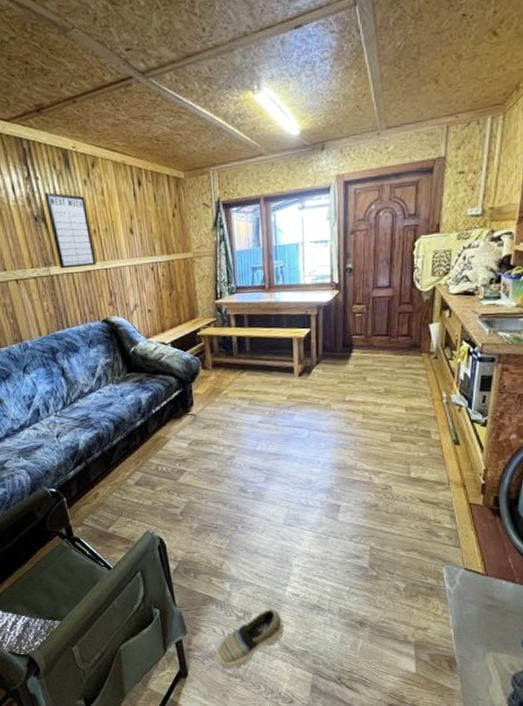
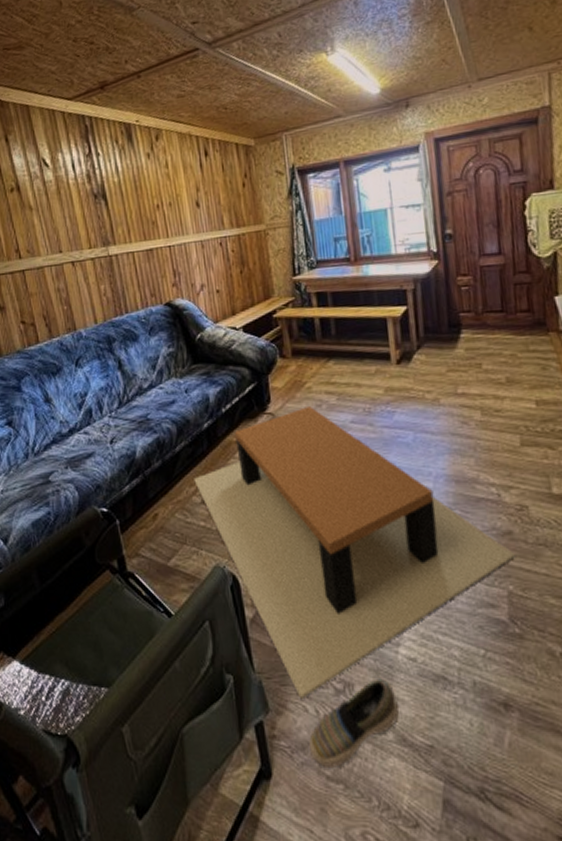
writing board: present [45,192,96,269] -> none [106,168,159,248]
coffee table: none [128,409,378,625] -> present [194,406,515,700]

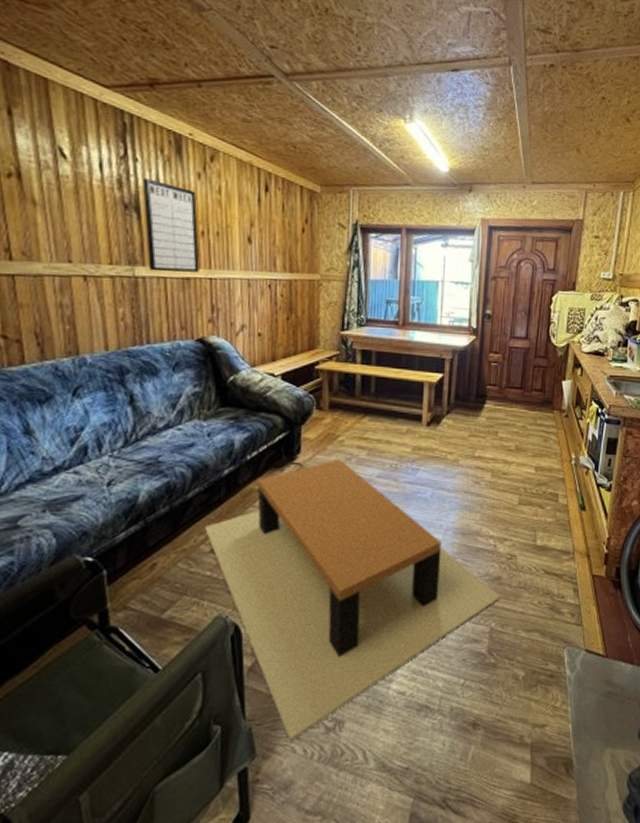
writing board: none [106,168,159,248] -> present [143,178,200,273]
shoe: present [309,678,399,769] -> none [292,713,383,804]

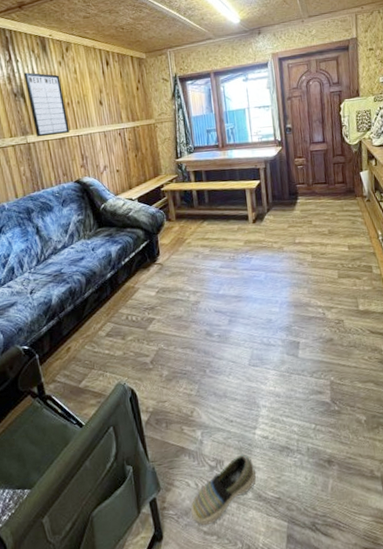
coffee table: present [205,459,500,742] -> none [100,257,335,478]
shoe: none [292,713,383,804] -> present [191,454,256,526]

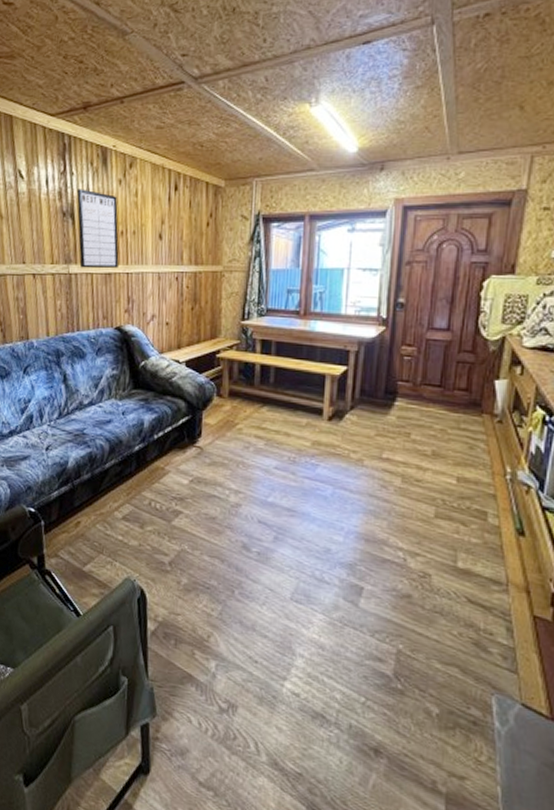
shoe: present [191,454,256,526] -> none [188,705,276,776]

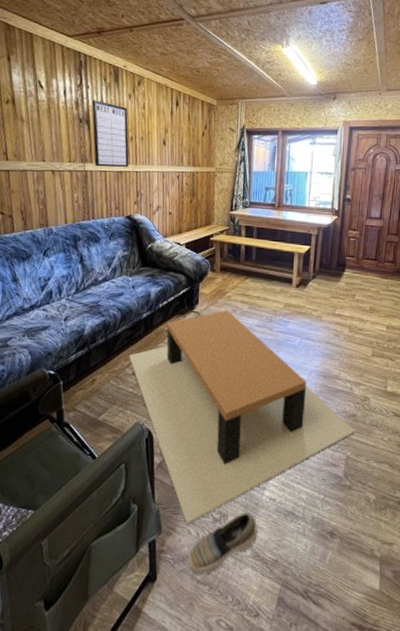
coffee table: none [118,446,410,712] -> present [129,310,355,525]
shoe: none [188,705,276,776] -> present [188,512,257,575]

